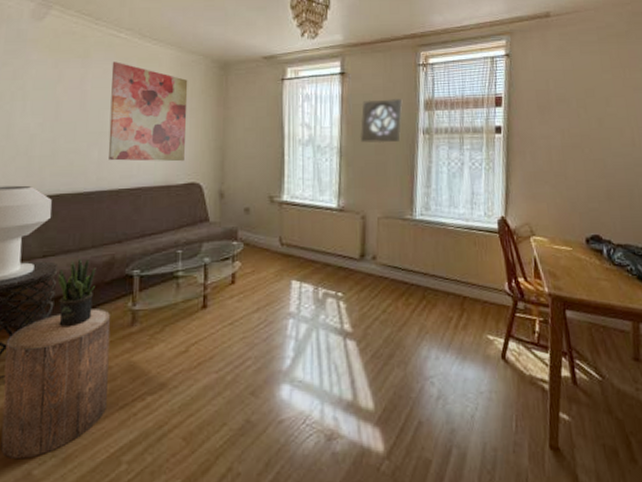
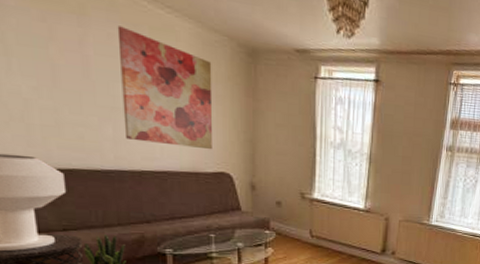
wall ornament: present [360,99,403,143] -> none [389,111,431,155]

